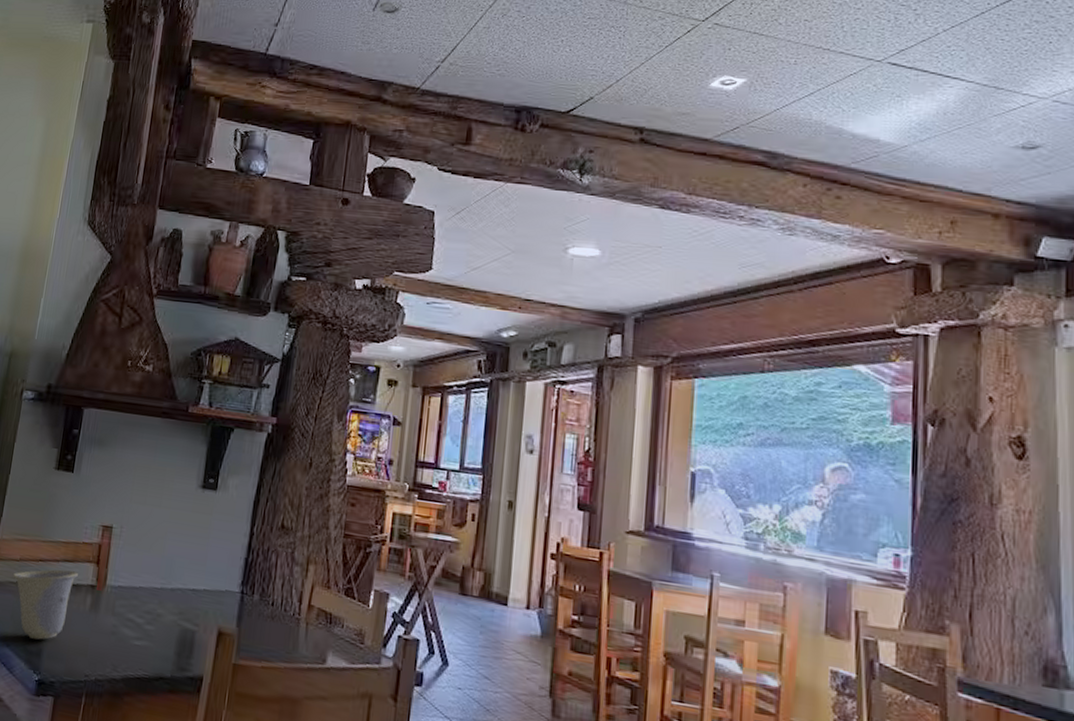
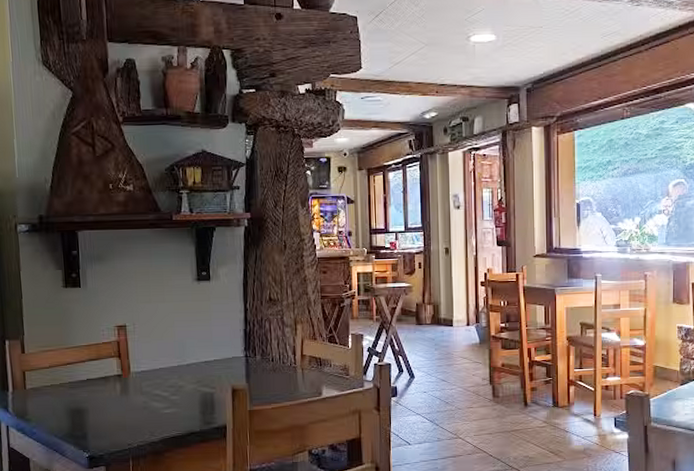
cup: present [12,569,78,640] -> none [45,367,104,426]

